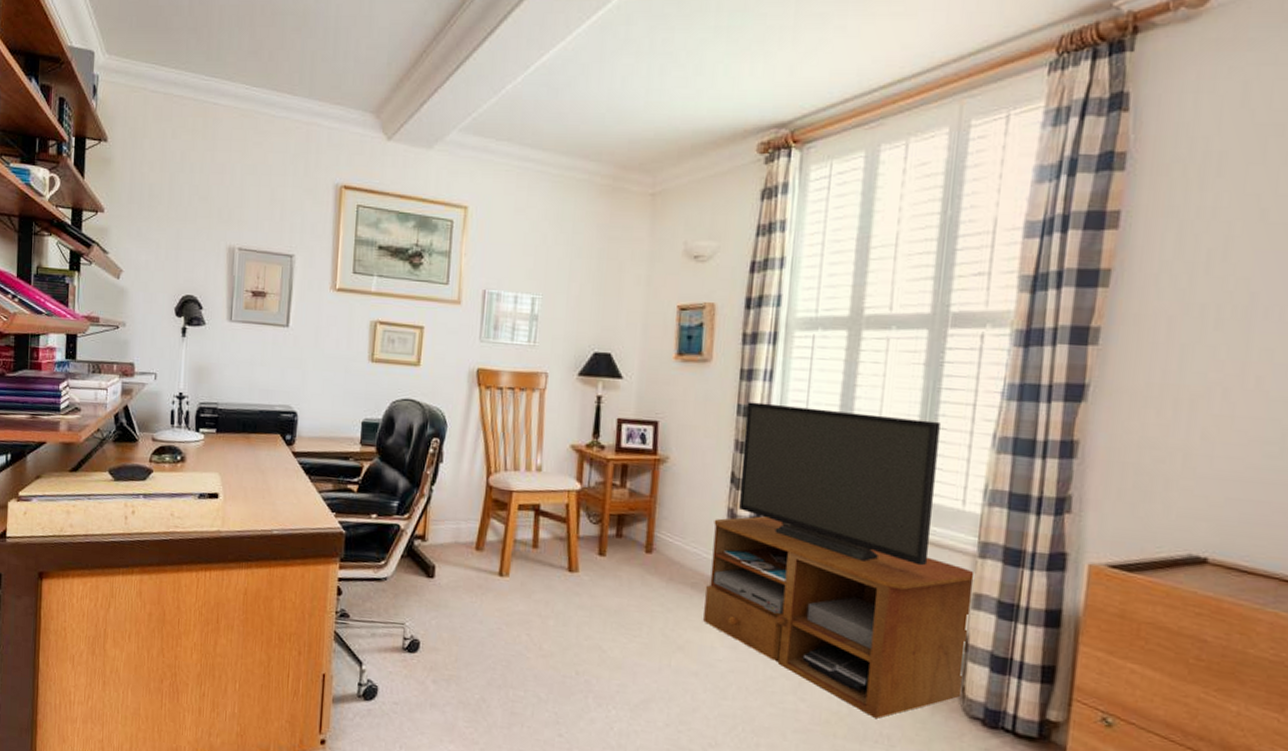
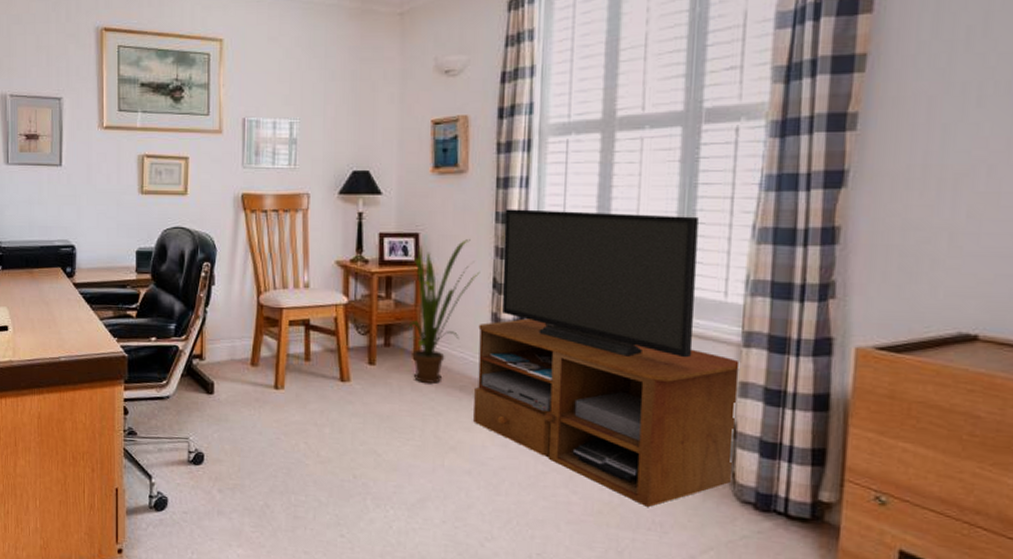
house plant: none [640,430,719,579] -> present [405,239,480,383]

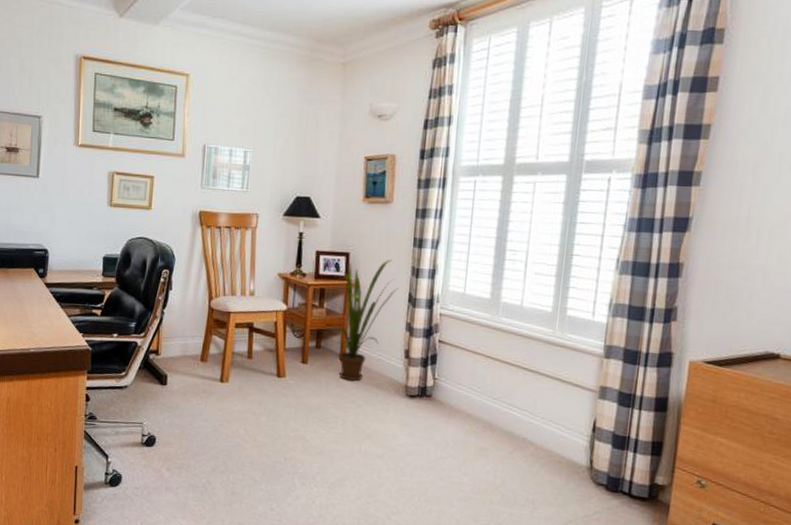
tv stand: present [473,209,742,507] -> none [387,235,603,487]

